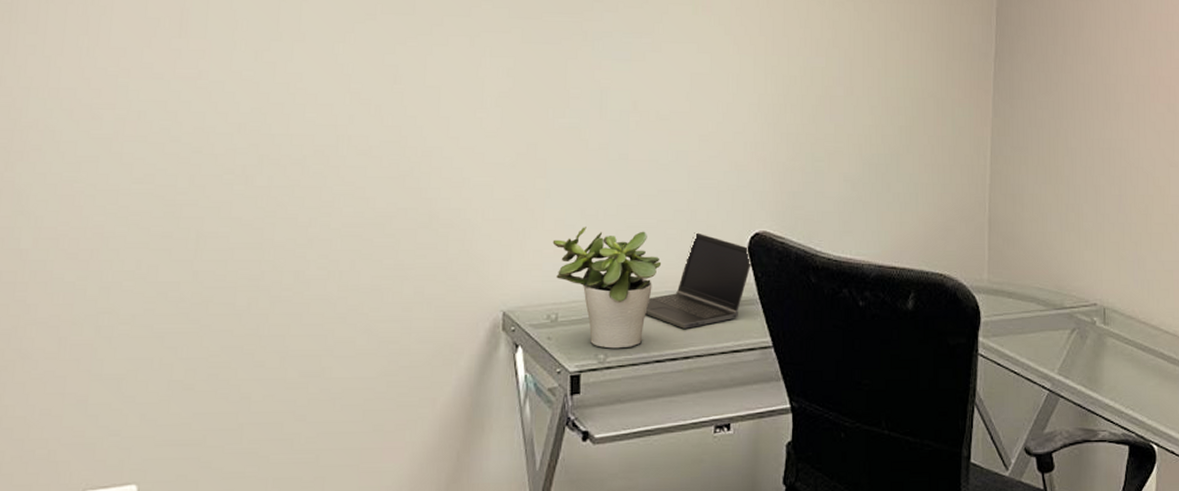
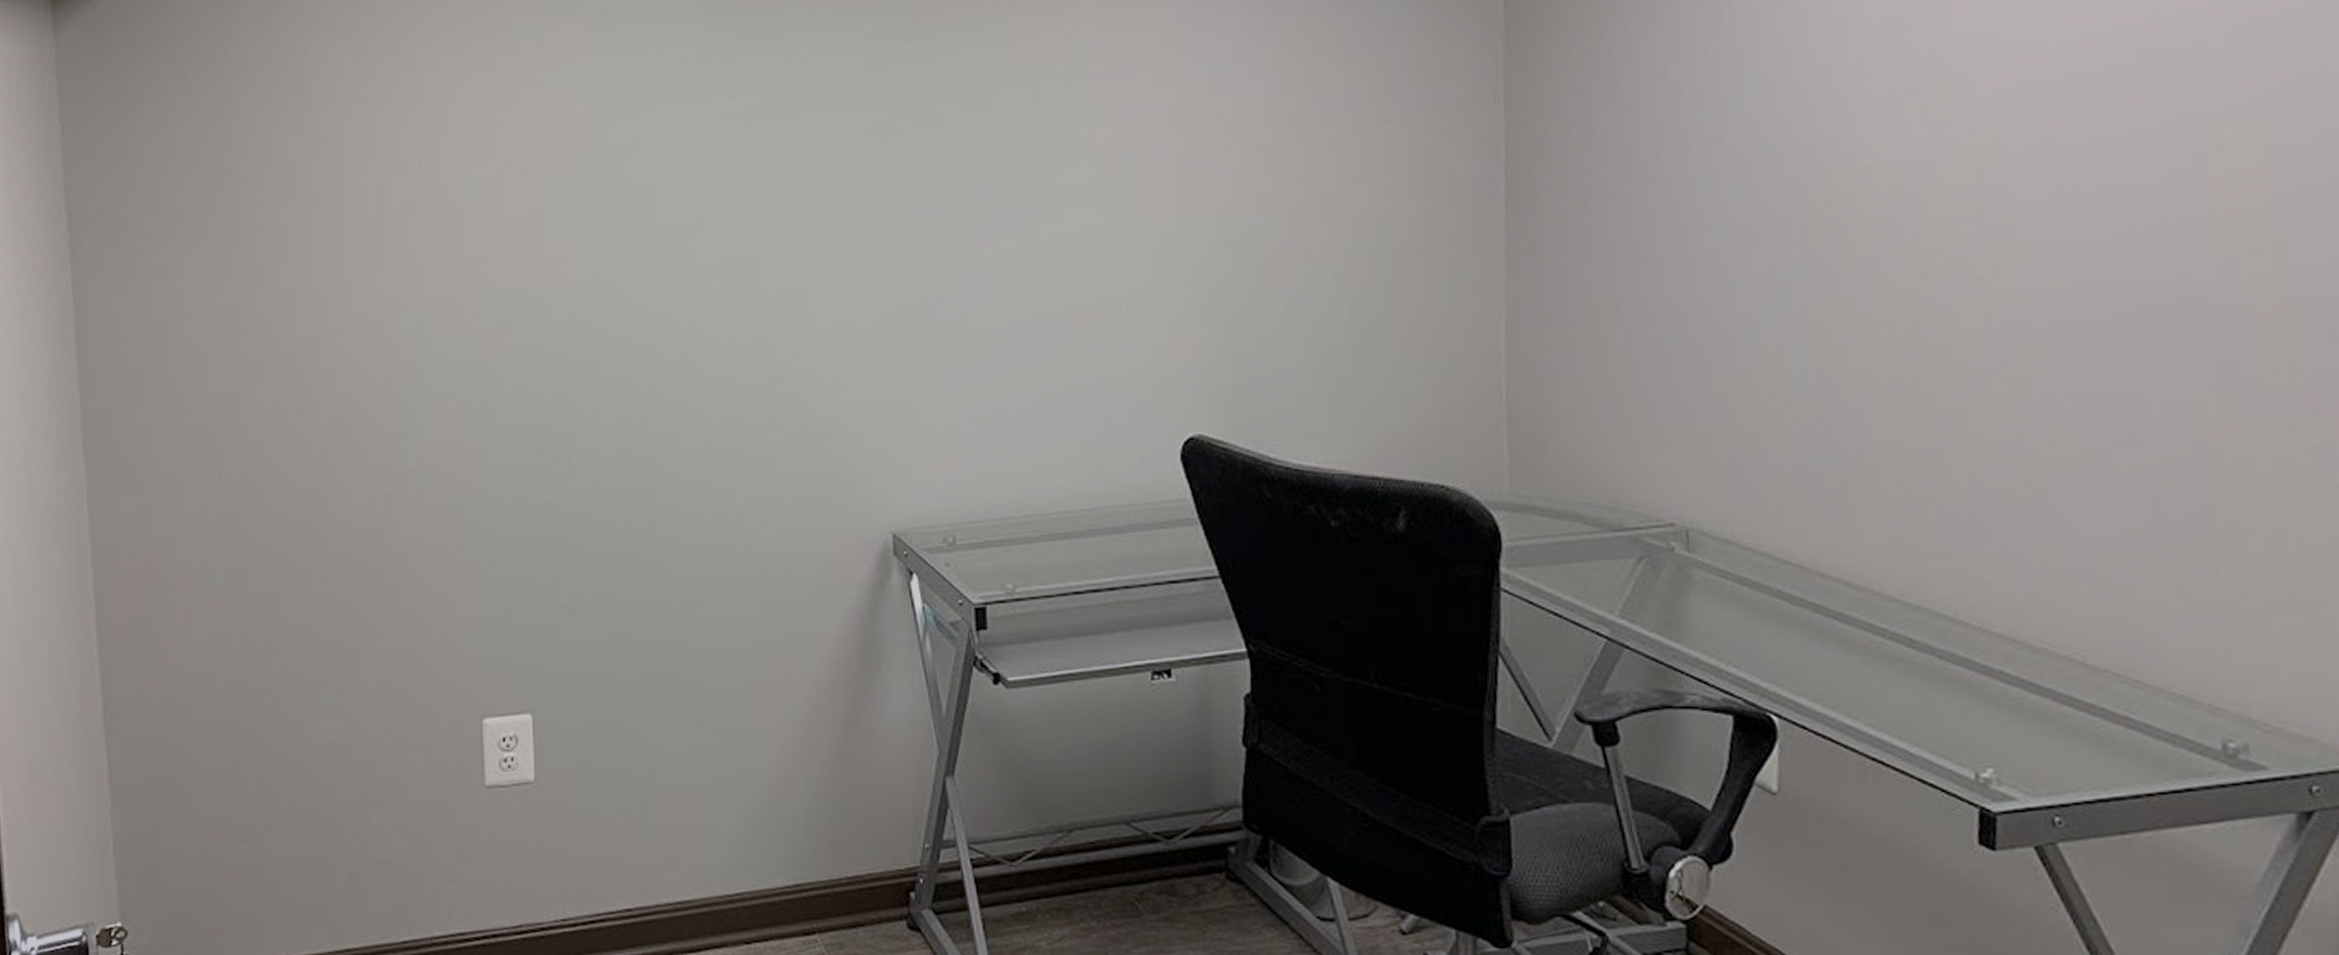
potted plant: present [552,227,662,349] -> none [944,434,1075,577]
laptop computer: present [645,232,751,329] -> none [1058,438,1187,554]

